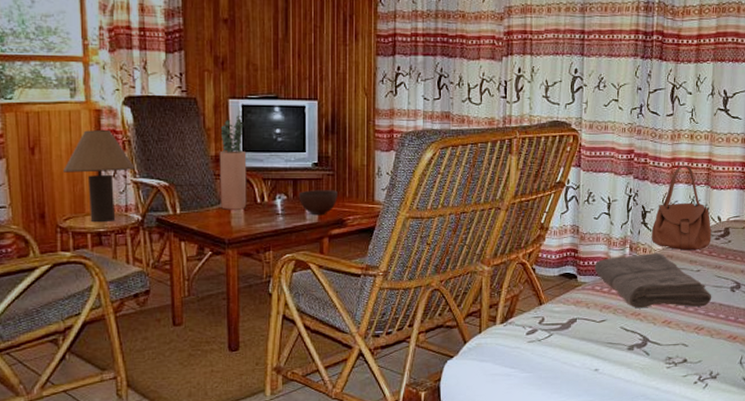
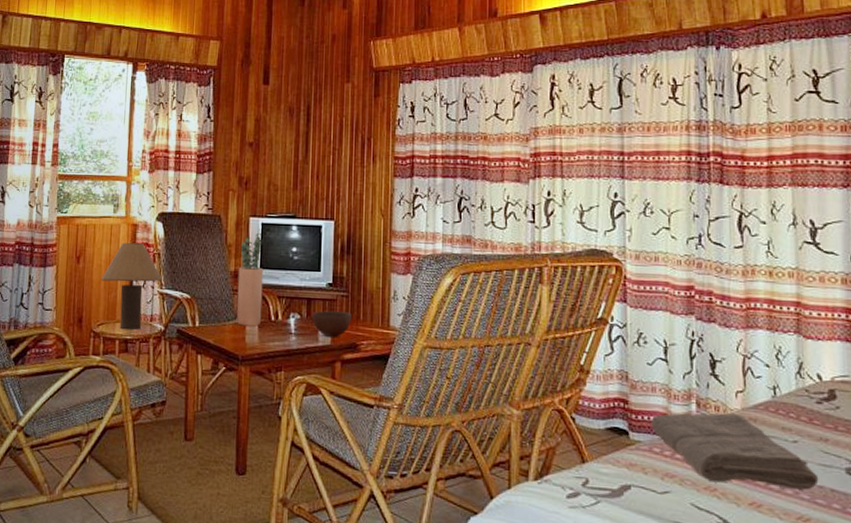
handbag: present [651,164,712,251] -> none [724,306,811,415]

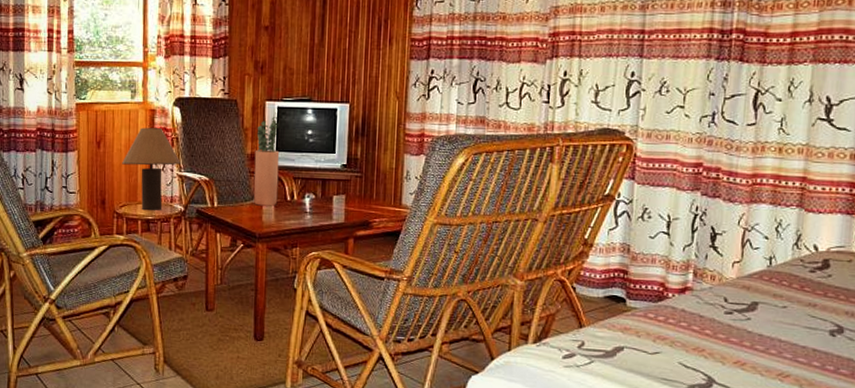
bowl: present [312,310,352,338] -> none [326,190,365,216]
towel: present [651,413,819,490] -> none [648,282,803,350]

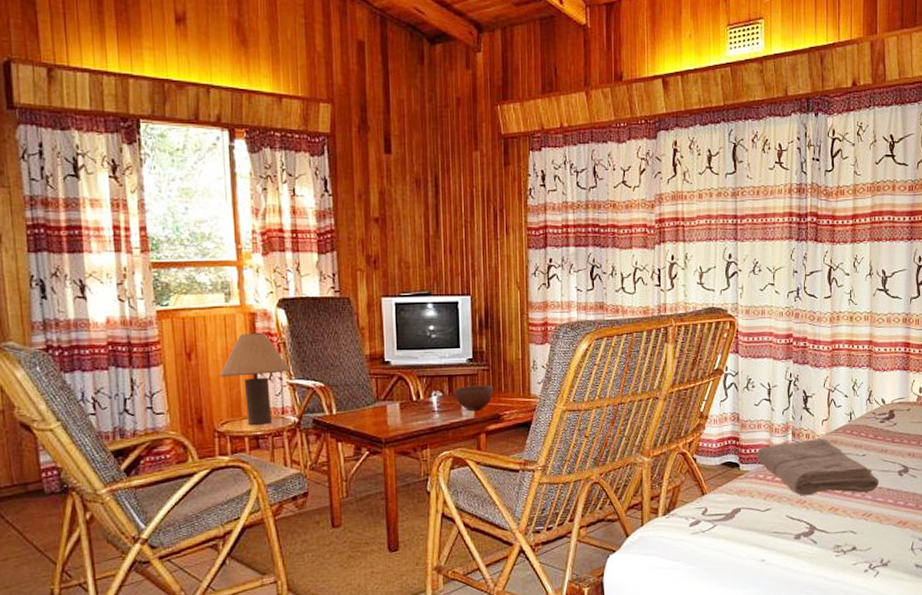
vase: present [253,112,280,206] -> none [373,309,403,409]
bowl: none [326,190,365,216] -> present [454,385,493,412]
towel: none [648,282,803,350] -> present [757,438,879,496]

